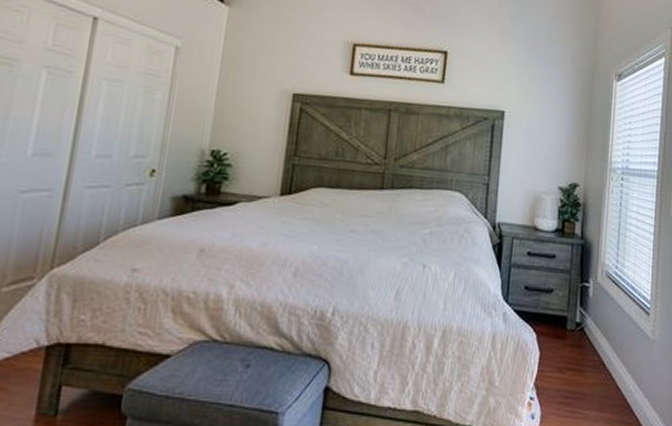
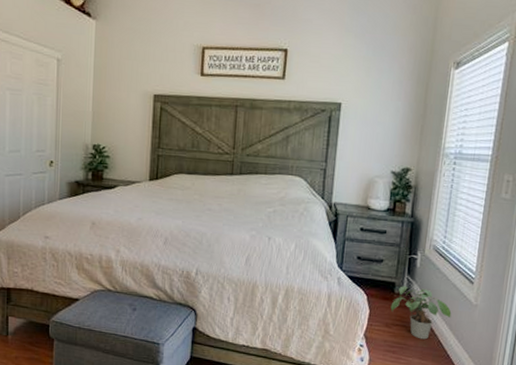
potted plant: none [563,320,629,386] -> present [390,286,452,340]

